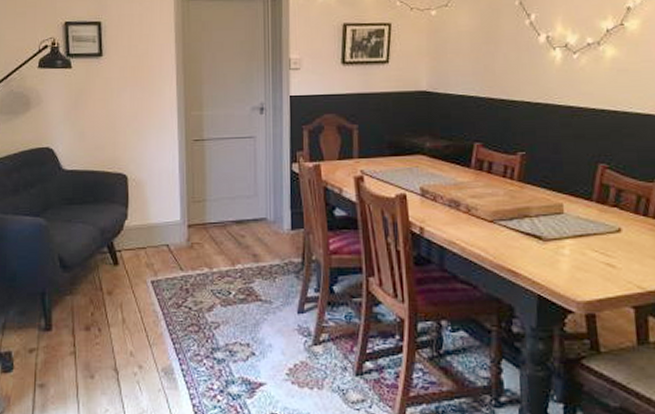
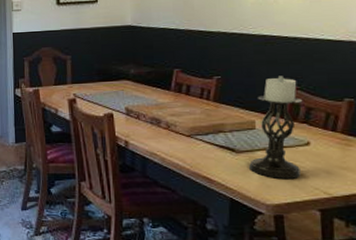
candle holder: none [557,152,613,271] -> present [249,75,303,179]

